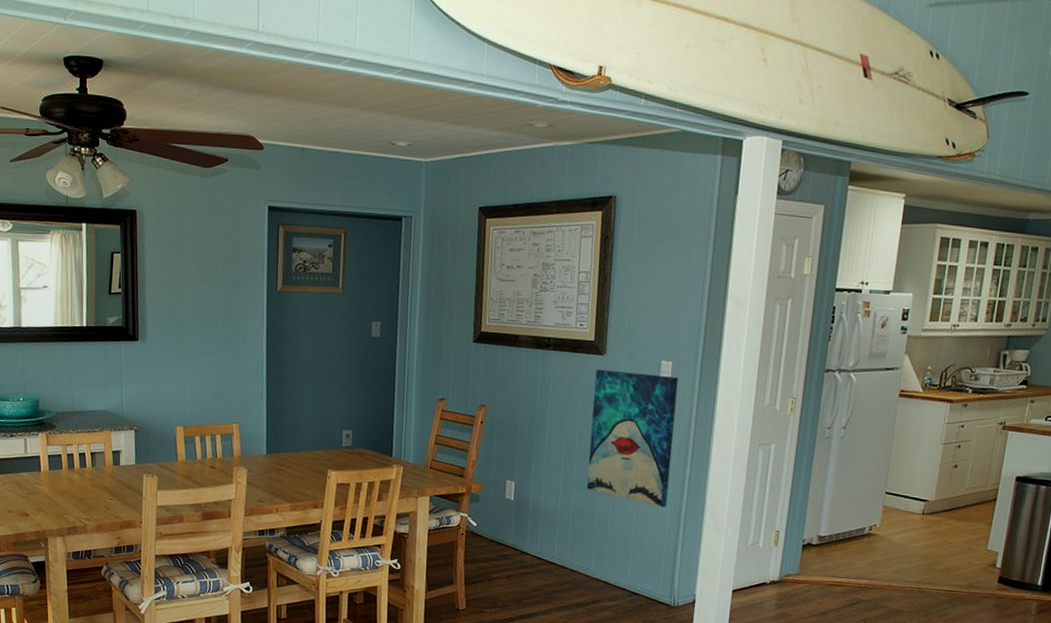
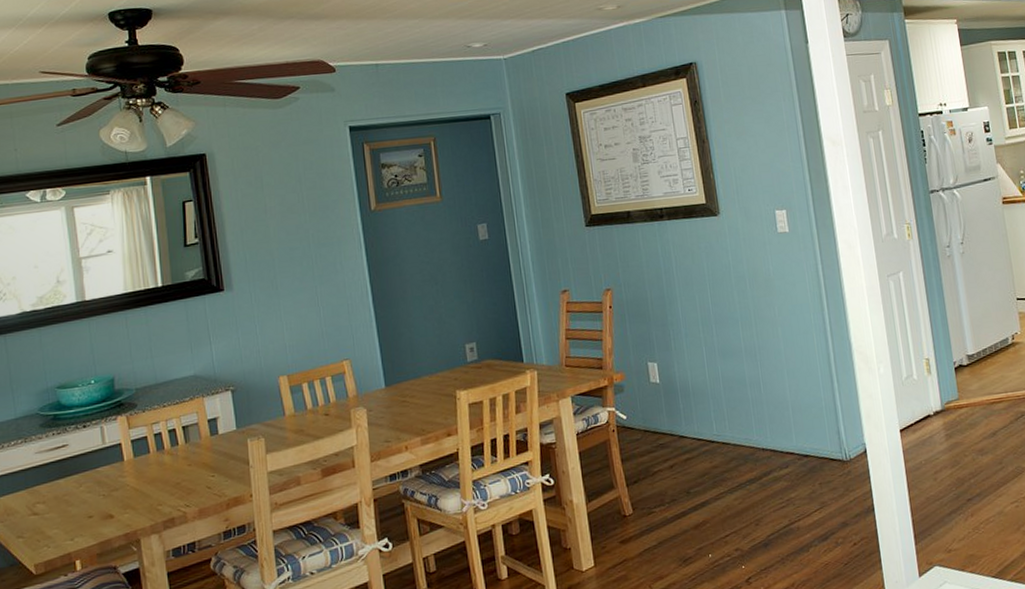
wall art: present [587,369,679,508] -> none [714,224,814,359]

